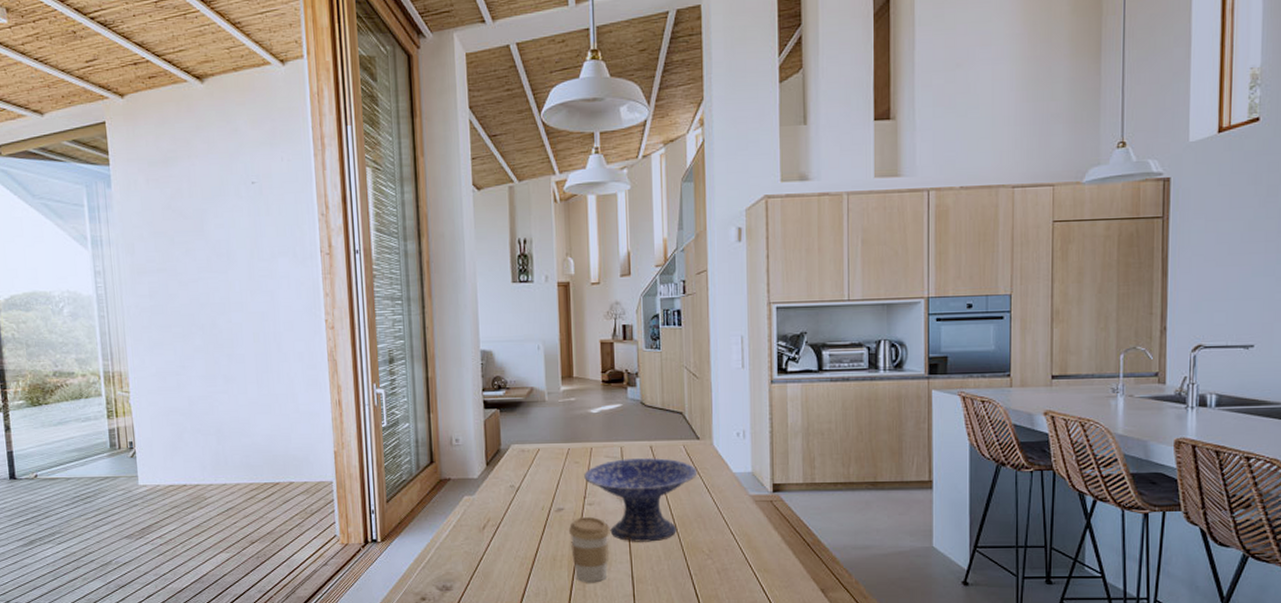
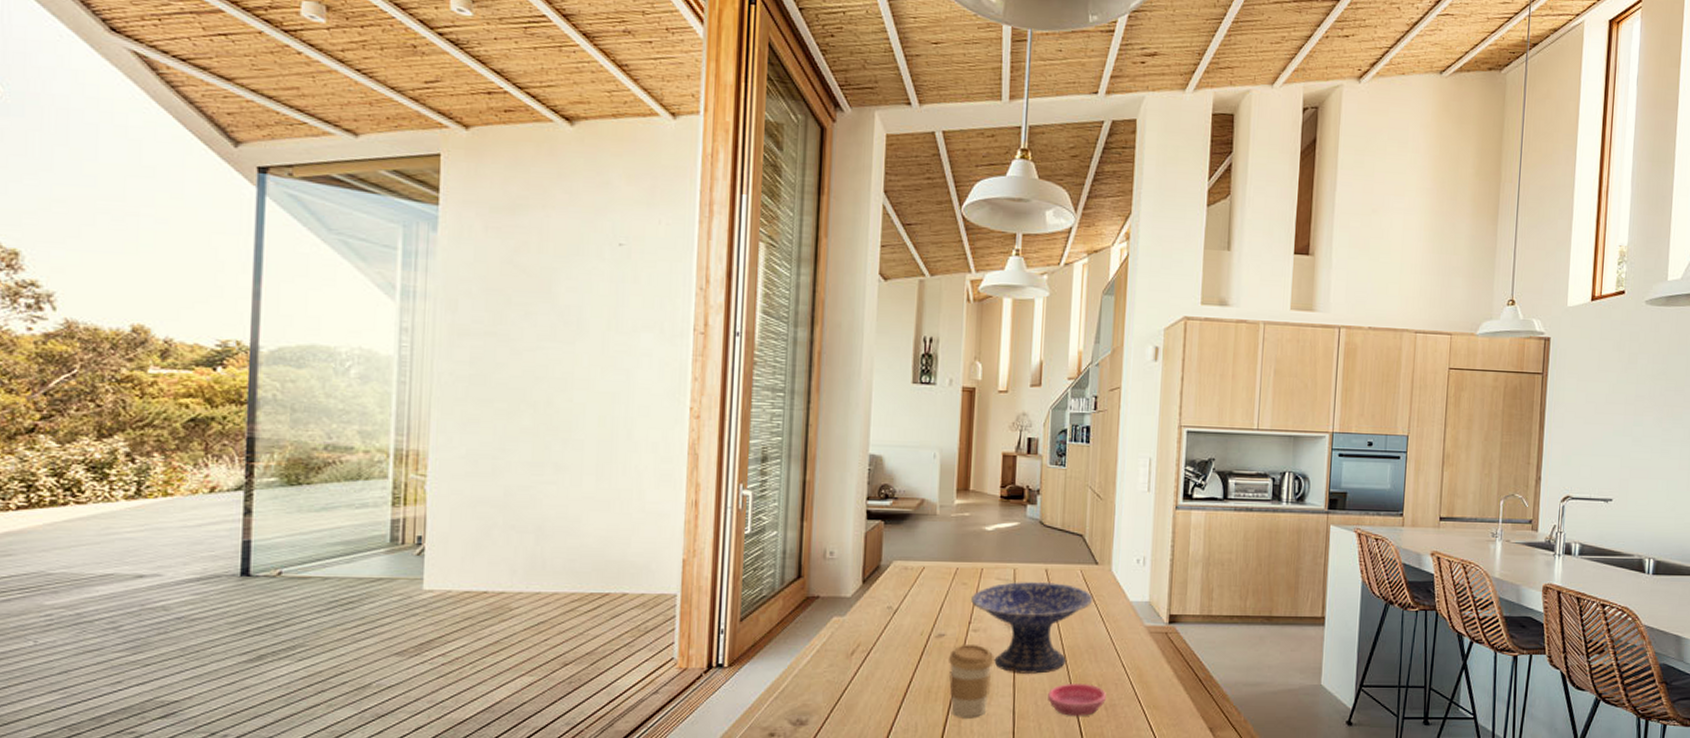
saucer: none [663,549,718,580] -> present [1048,683,1106,716]

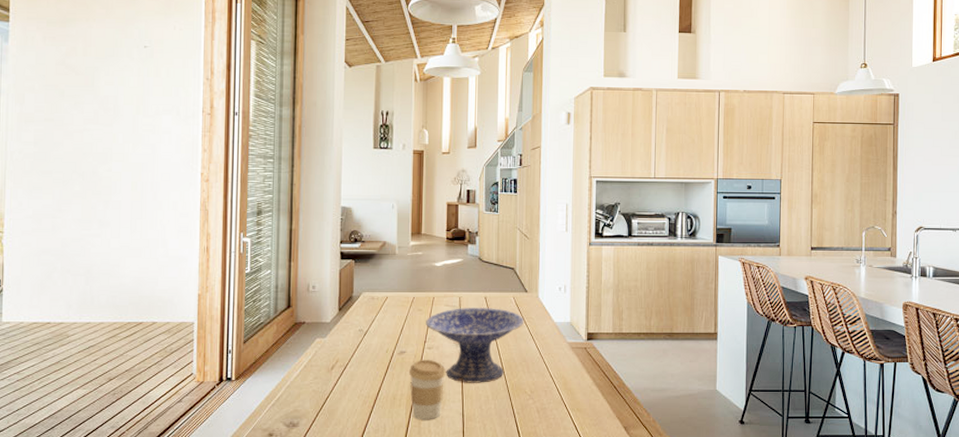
saucer: present [1048,683,1106,716] -> none [490,390,538,418]

